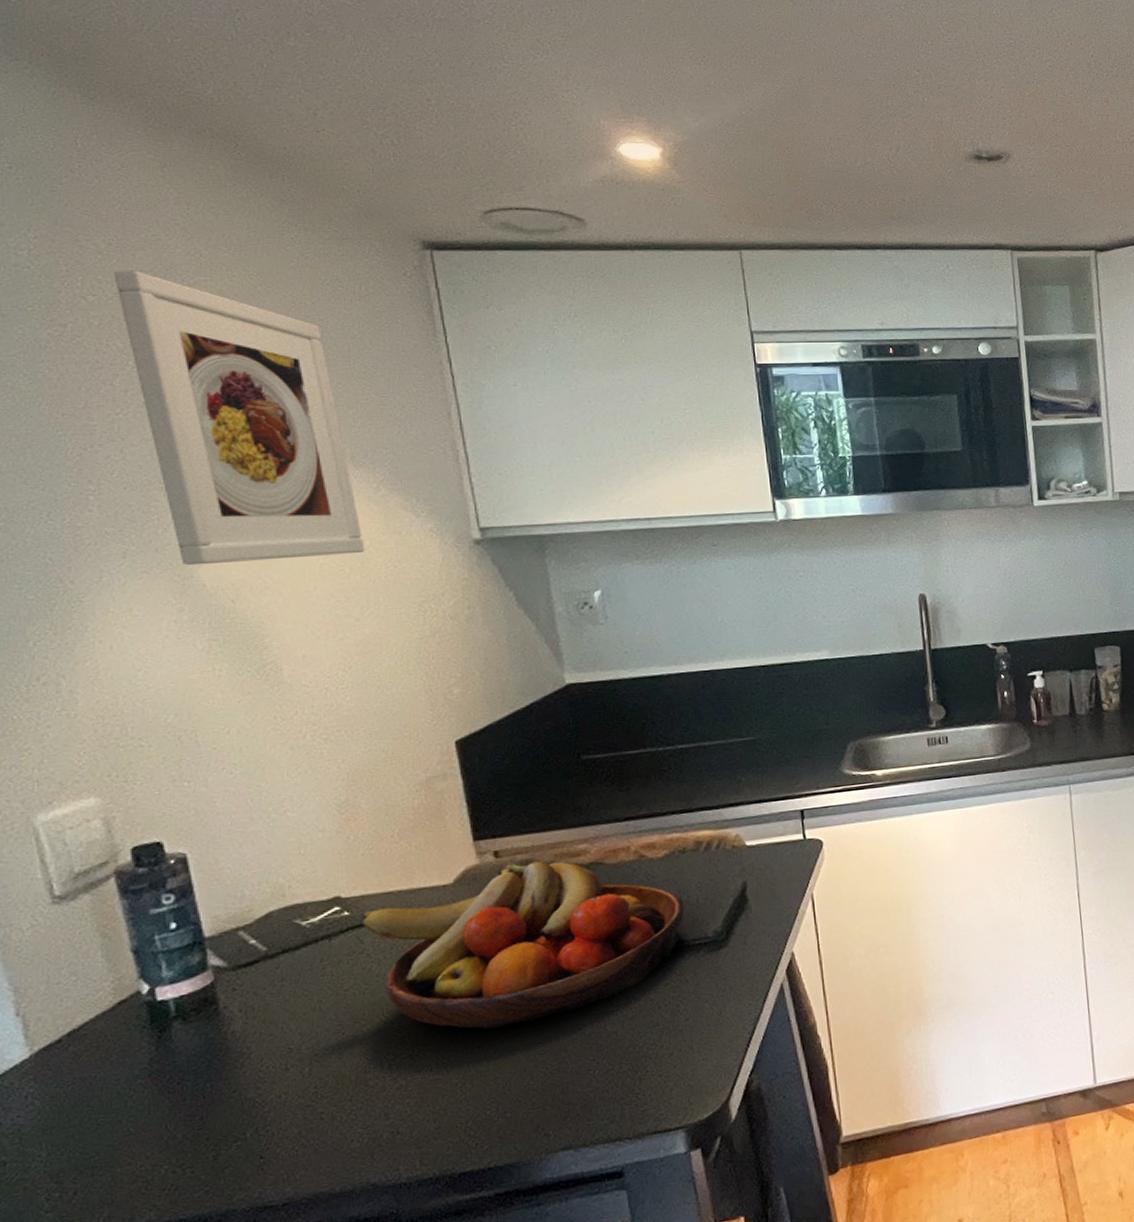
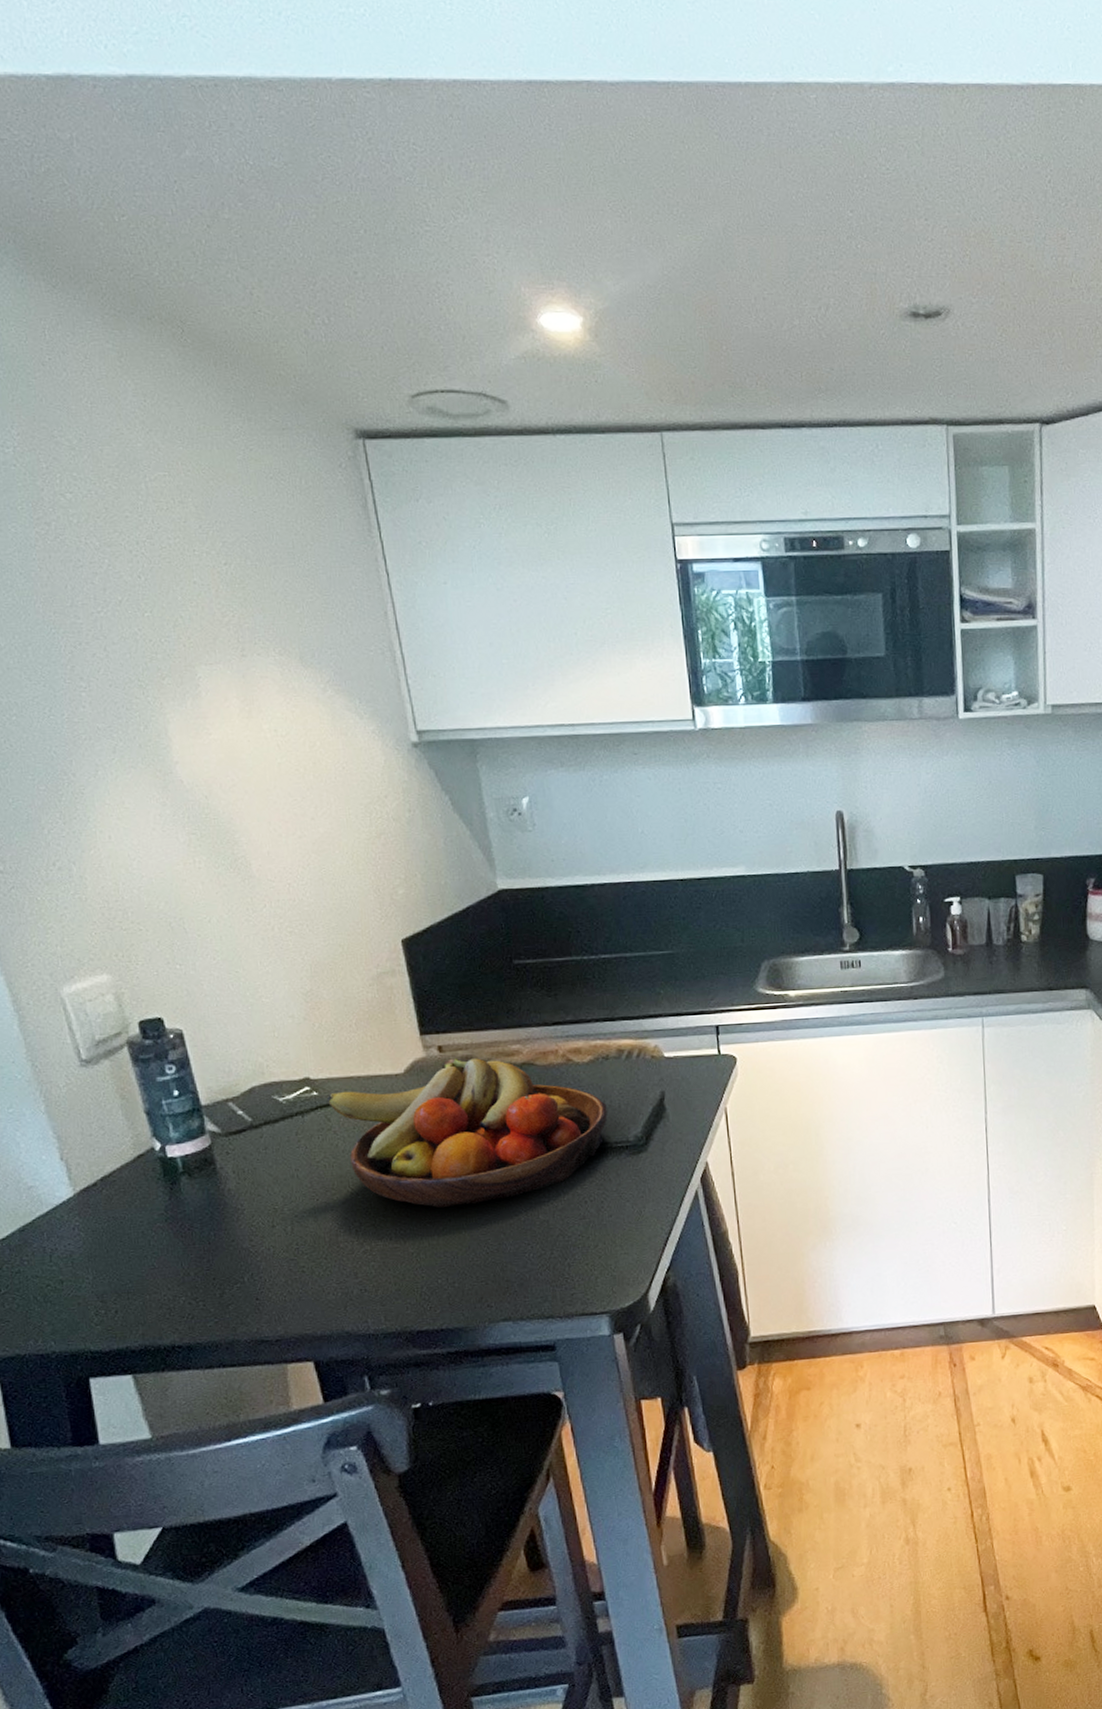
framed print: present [113,270,365,566] -> none [85,466,317,762]

